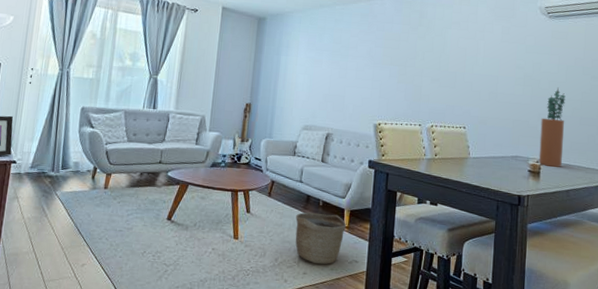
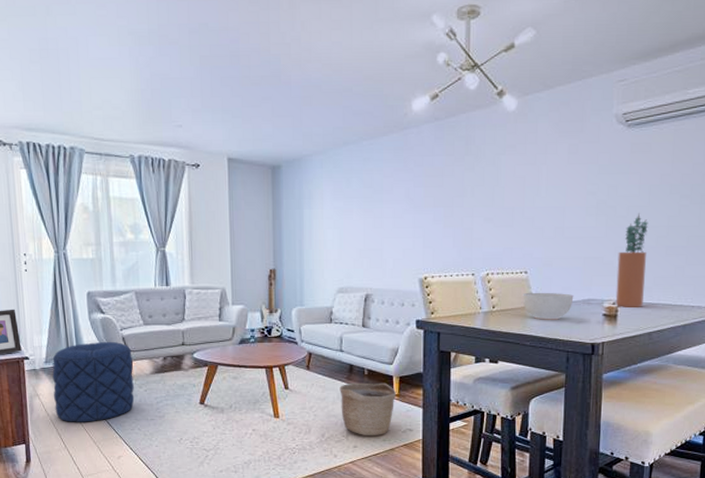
pouf: none [31,153,113,228] -> present [52,341,135,422]
bowl: none [460,145,504,172] -> present [522,293,574,320]

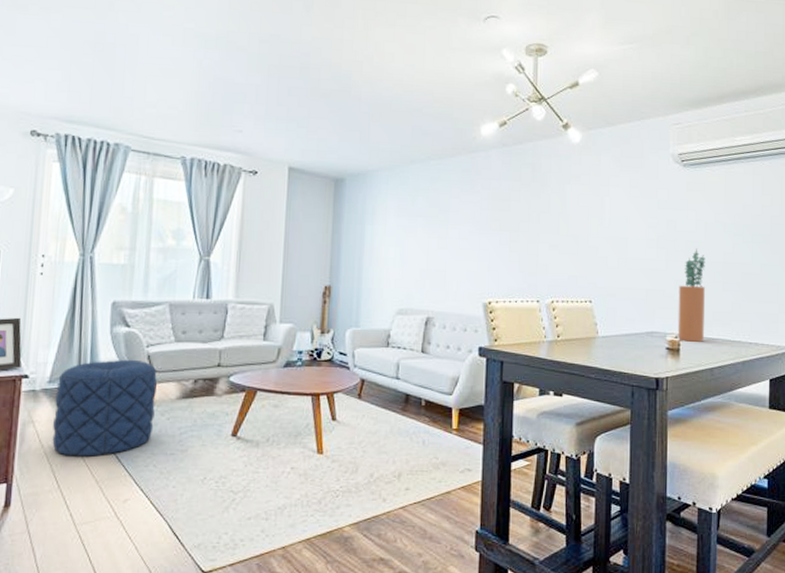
basket: present [339,382,397,435] -> none [393,414,456,476]
bowl: present [522,293,574,320] -> none [587,323,638,352]

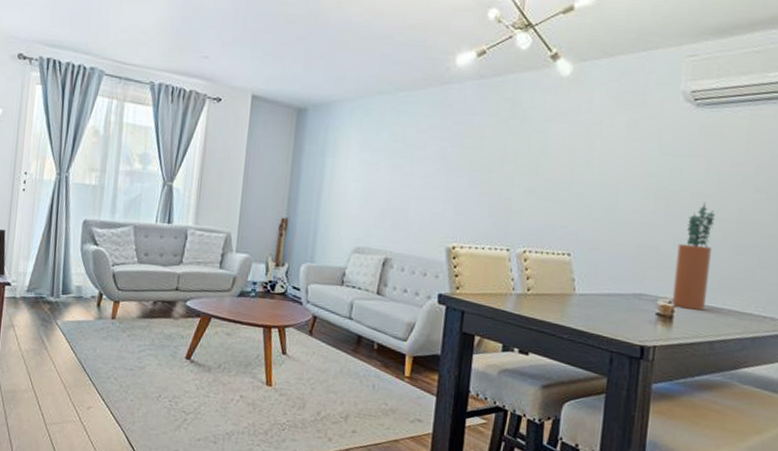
pouf: present [52,359,157,457] -> none [28,275,121,364]

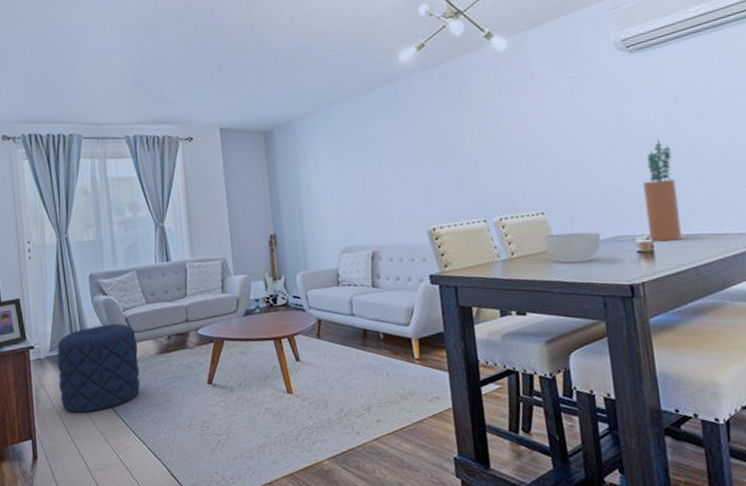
pouf: none [28,275,121,364] -> present [57,323,141,413]
bowl: none [562,278,623,314] -> present [543,232,601,264]

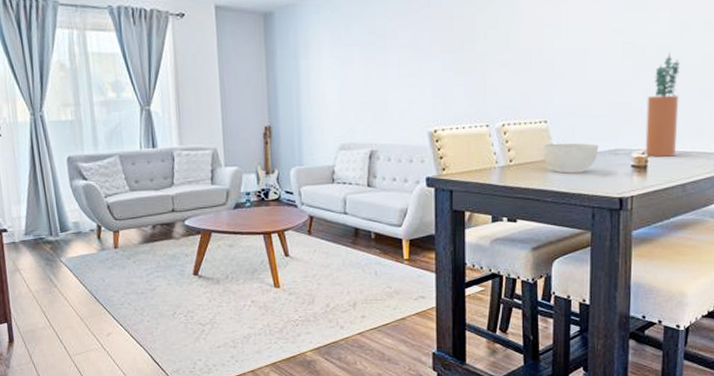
pouf: present [57,323,141,413] -> none [33,209,123,298]

